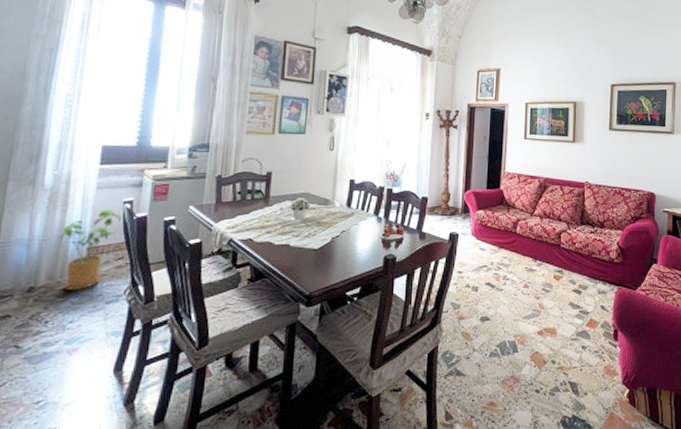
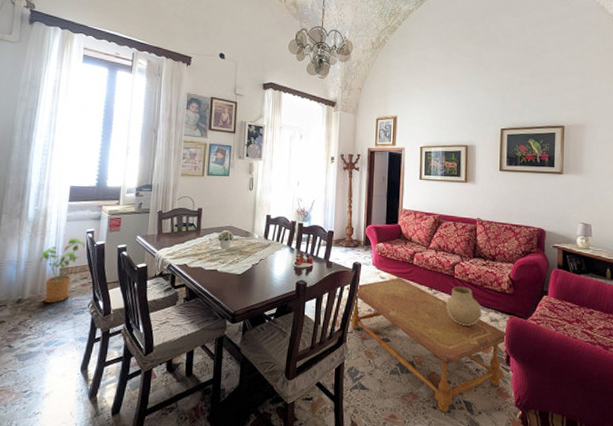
coffee table: none [441,248,616,396] -> present [346,278,508,413]
ceramic pot: none [552,256,589,299] -> present [447,286,482,326]

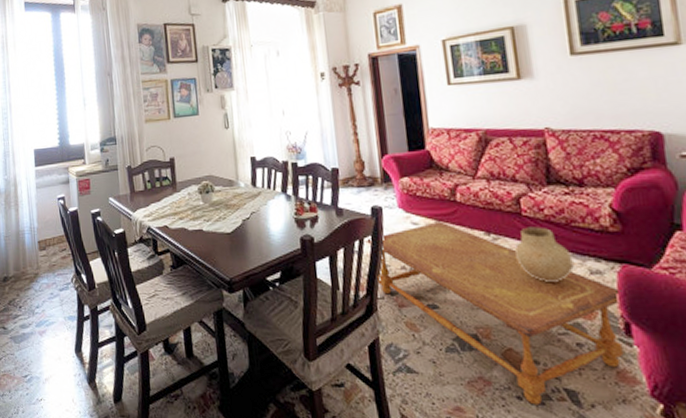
house plant: present [40,238,87,303] -> none [17,206,60,279]

